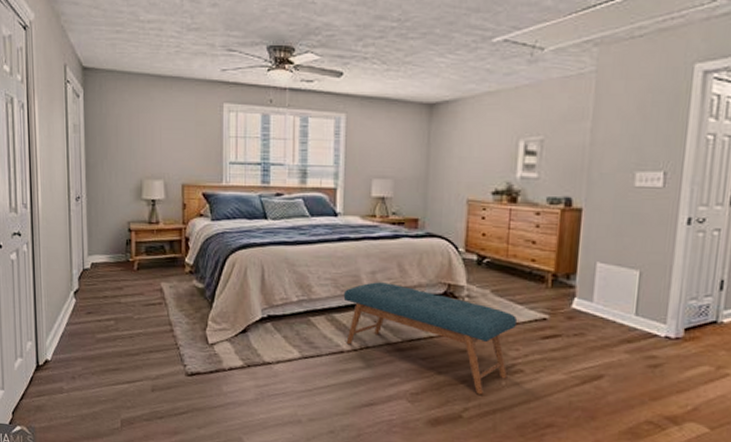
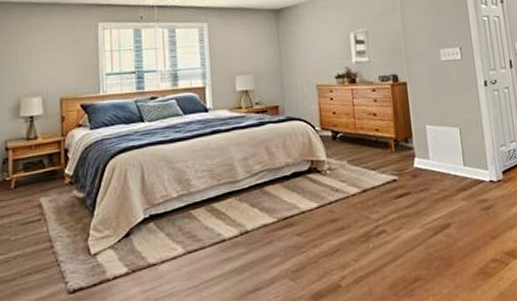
bench: present [343,282,517,395] -> none [220,166,374,261]

